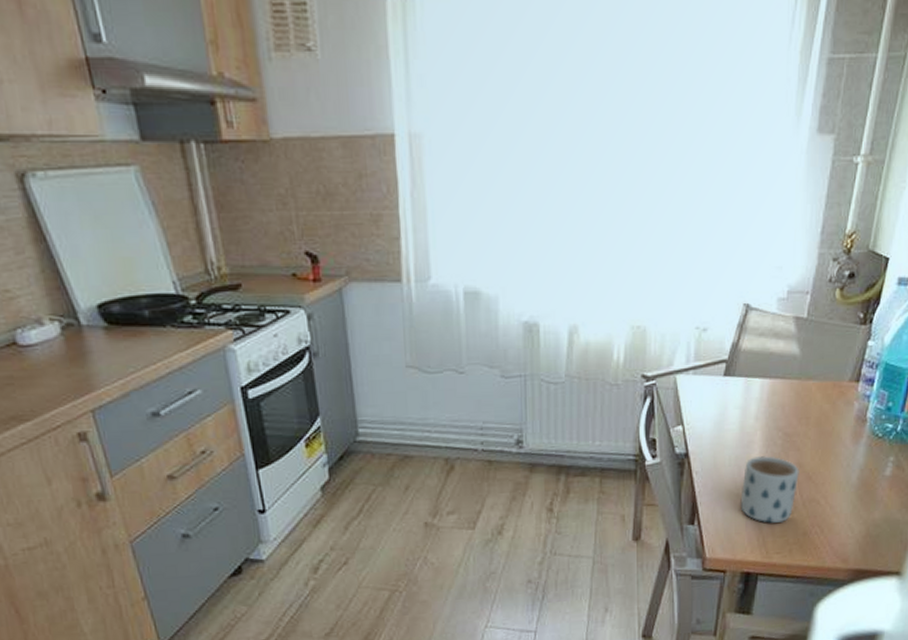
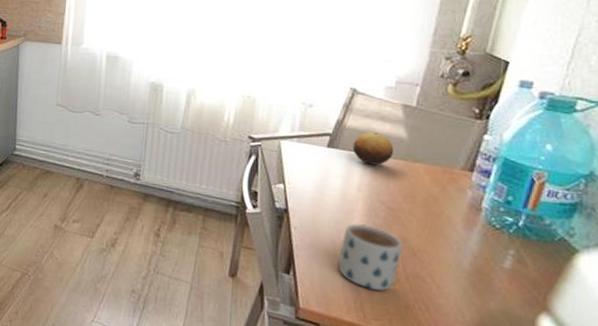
fruit: none [749,353,788,389] -> present [352,132,394,165]

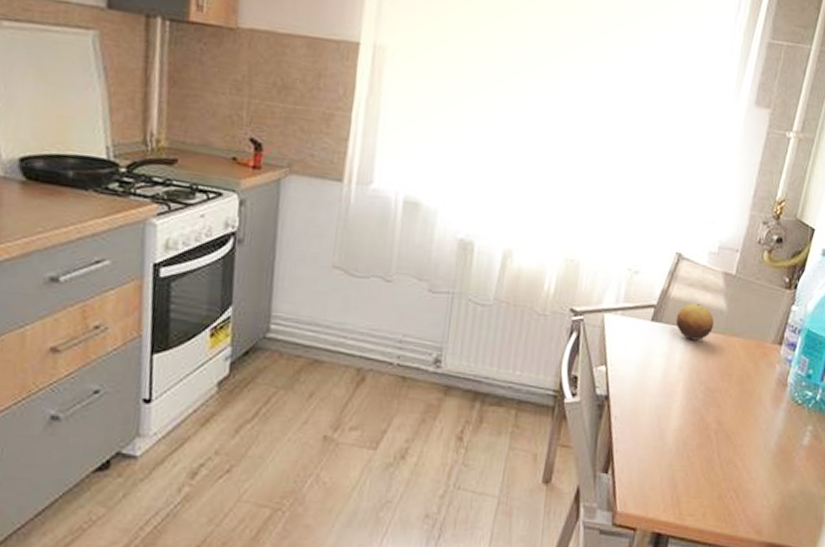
mug: present [337,223,403,291] -> none [656,408,719,482]

